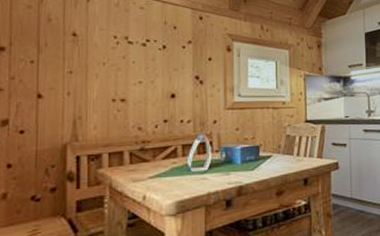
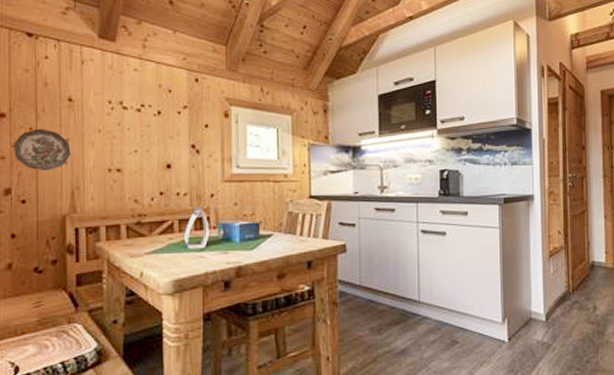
decorative plate: none [12,61,74,101] -> present [13,128,71,170]

